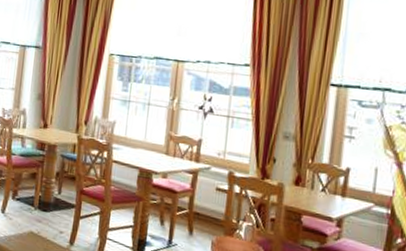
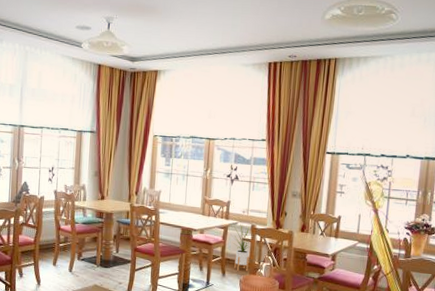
house plant: none [204,167,228,231] -> present [233,222,251,271]

